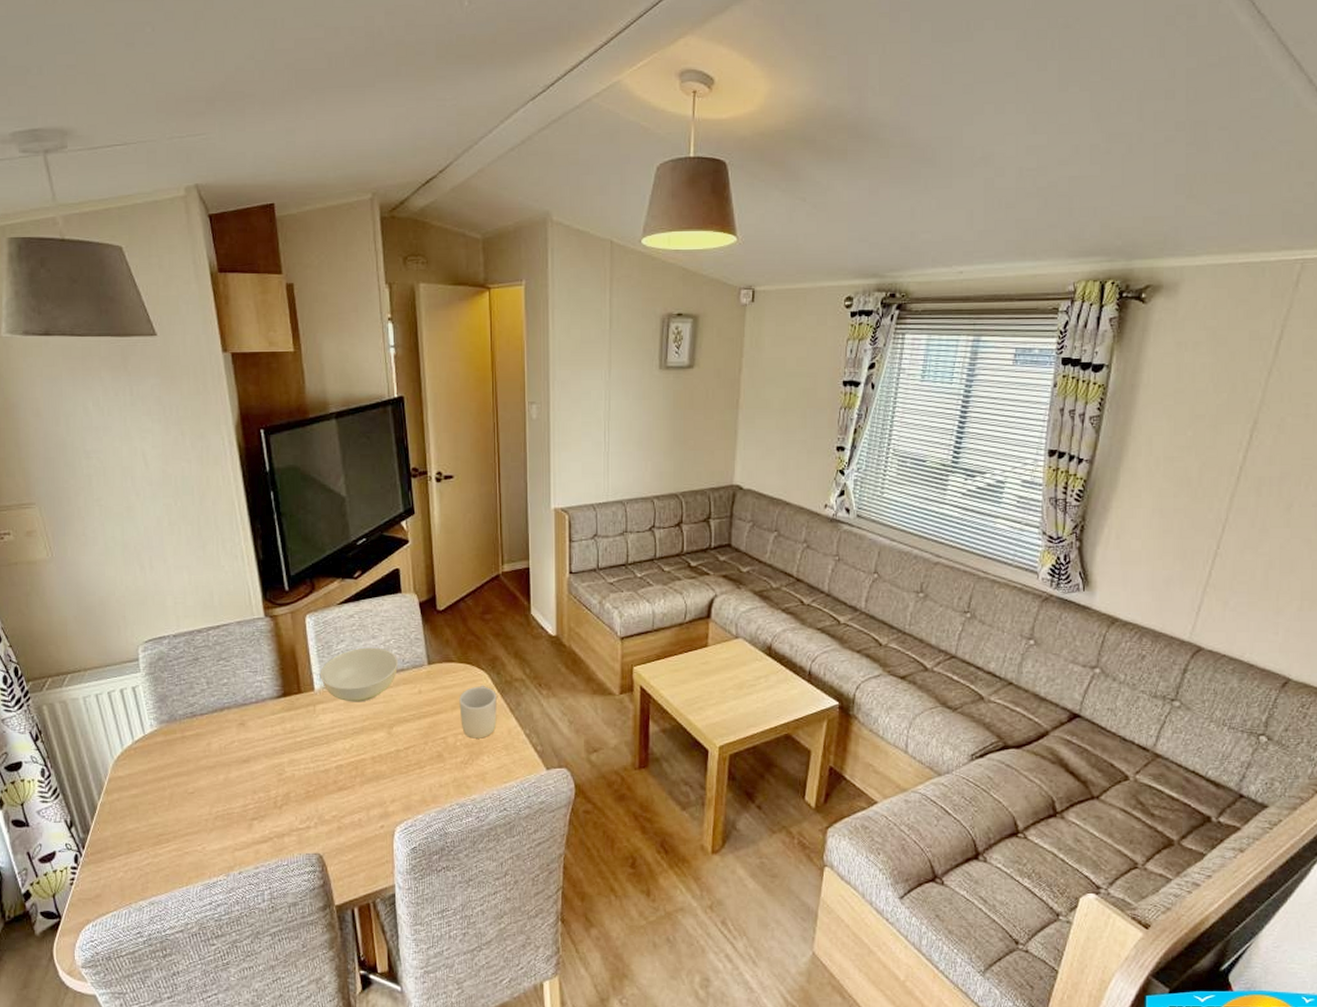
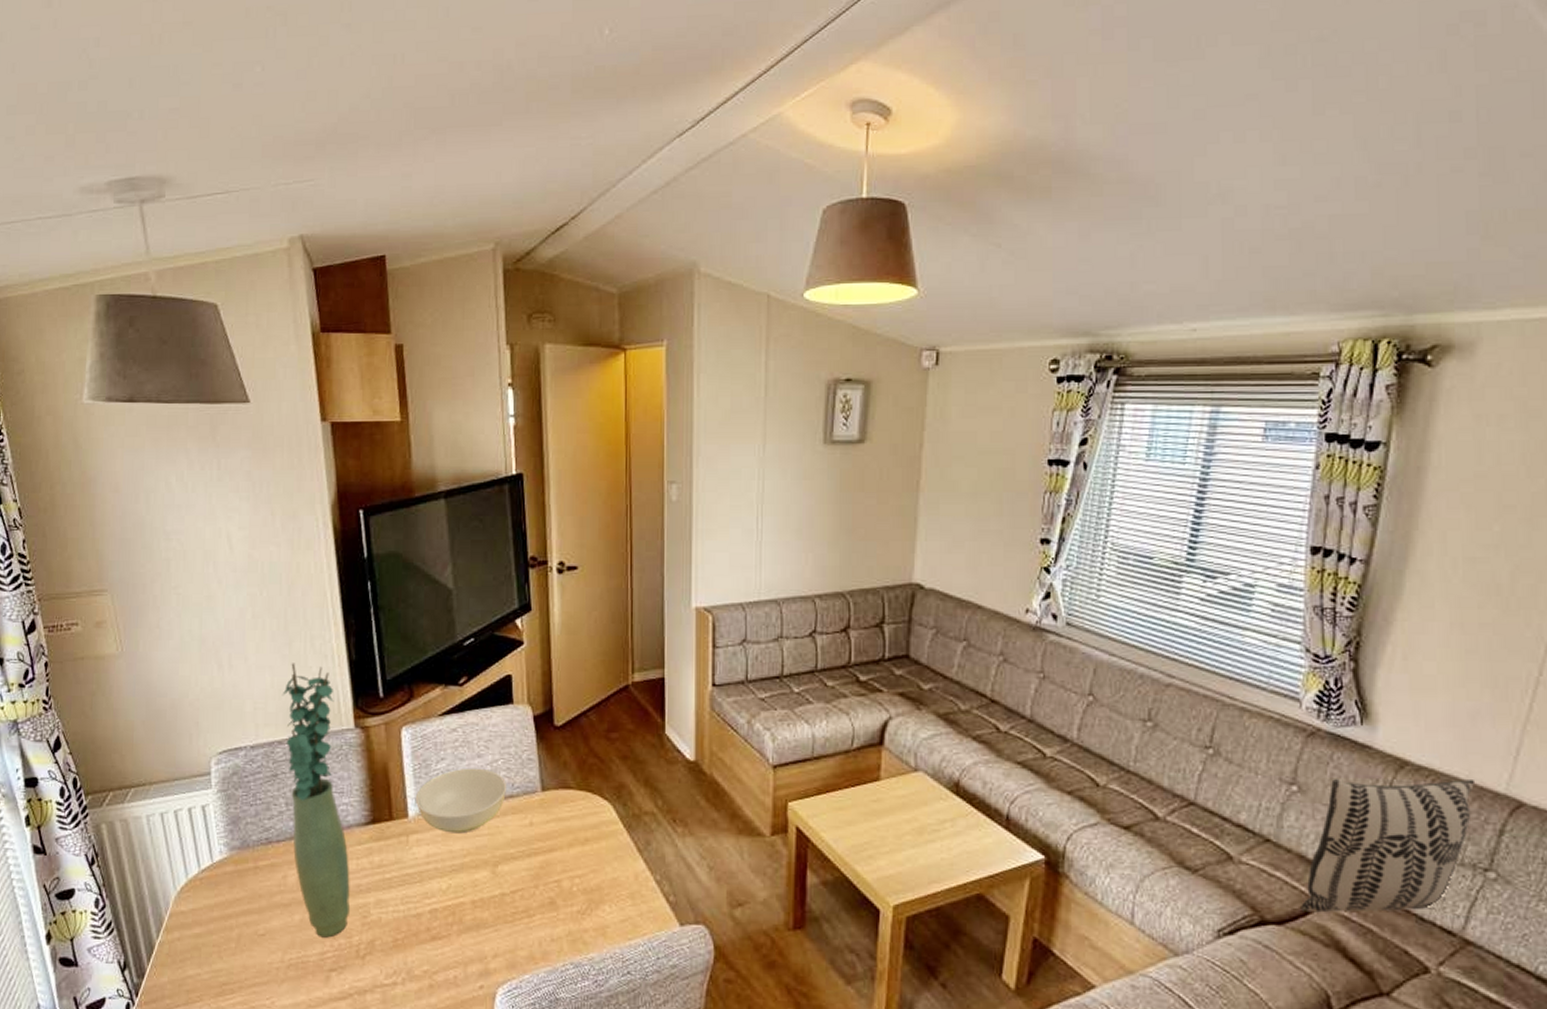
vase: none [199,563,268,793] -> present [282,663,351,938]
mug: present [459,685,497,739] -> none [577,818,622,884]
pillow: none [1034,631,1167,738] -> present [1301,779,1476,913]

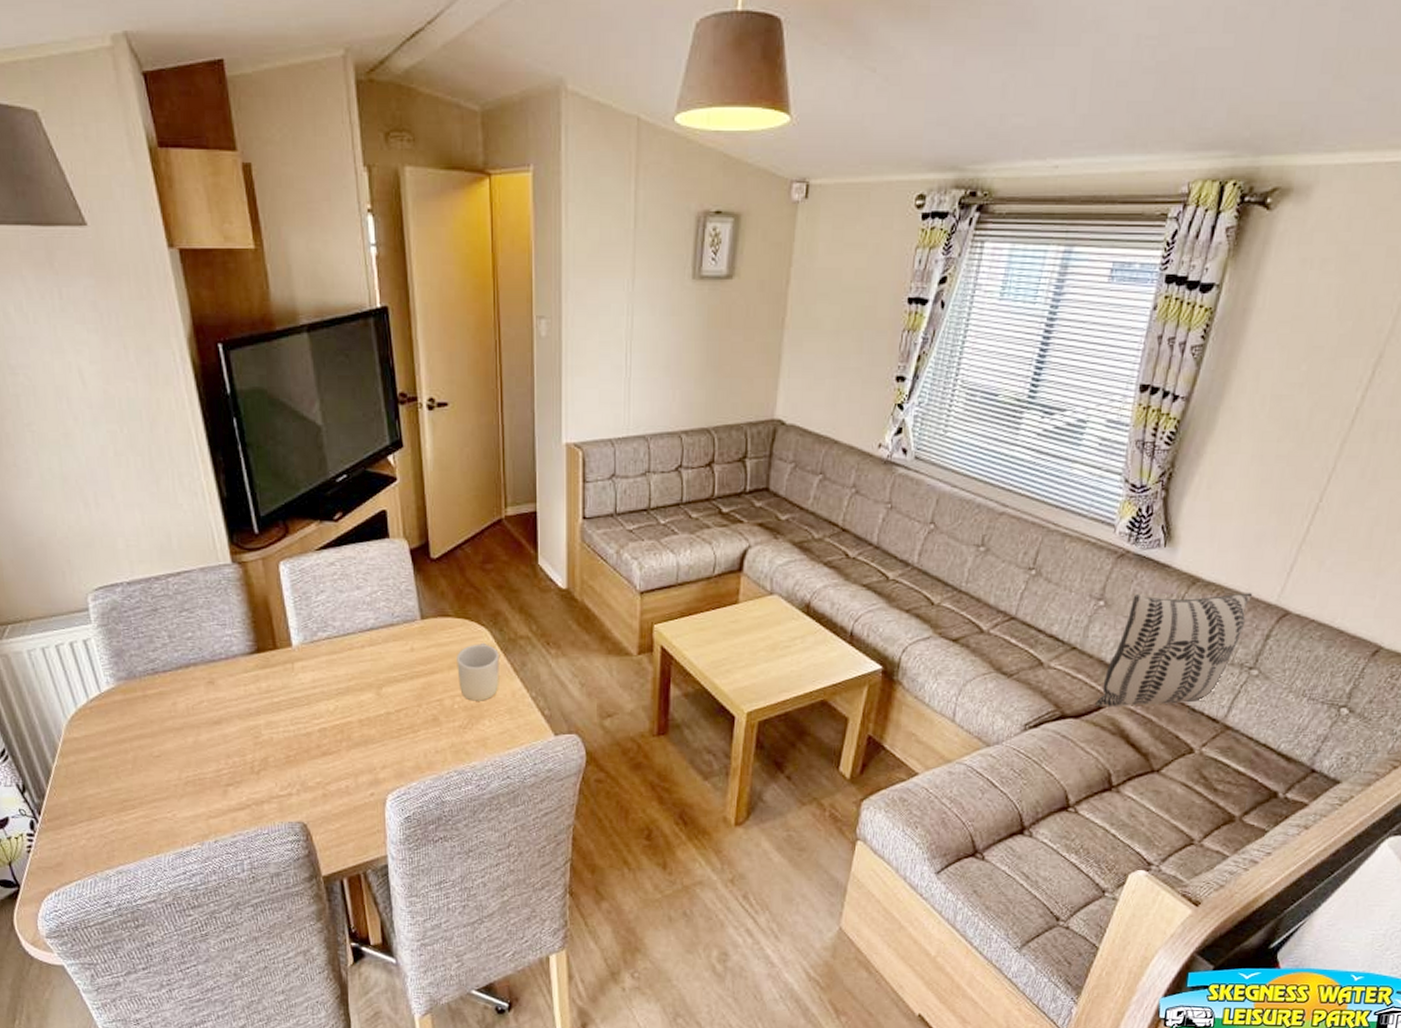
vase: present [282,663,351,938] -> none [154,500,242,757]
bowl: present [415,768,508,834] -> none [297,599,388,660]
mug: none [577,818,622,884] -> present [457,642,499,701]

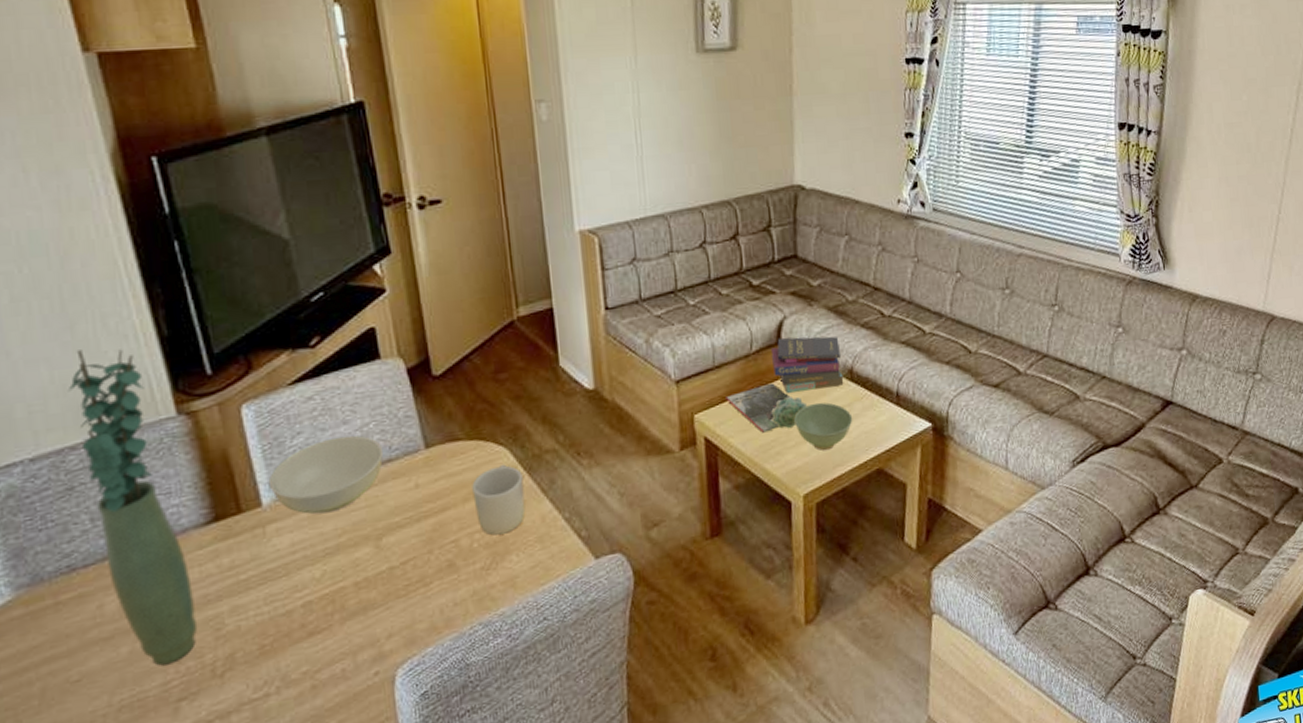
vase: none [154,500,242,757] -> present [67,349,198,666]
bowl: none [297,599,388,660] -> present [268,435,384,514]
magazine: none [685,606,745,650] -> present [726,383,789,433]
succulent plant: none [726,620,760,651] -> present [771,395,807,429]
books: none [731,565,800,618] -> present [770,336,844,393]
bowl: none [747,630,804,676] -> present [794,402,853,451]
pillow: present [1095,593,1253,707] -> none [1131,303,1244,432]

